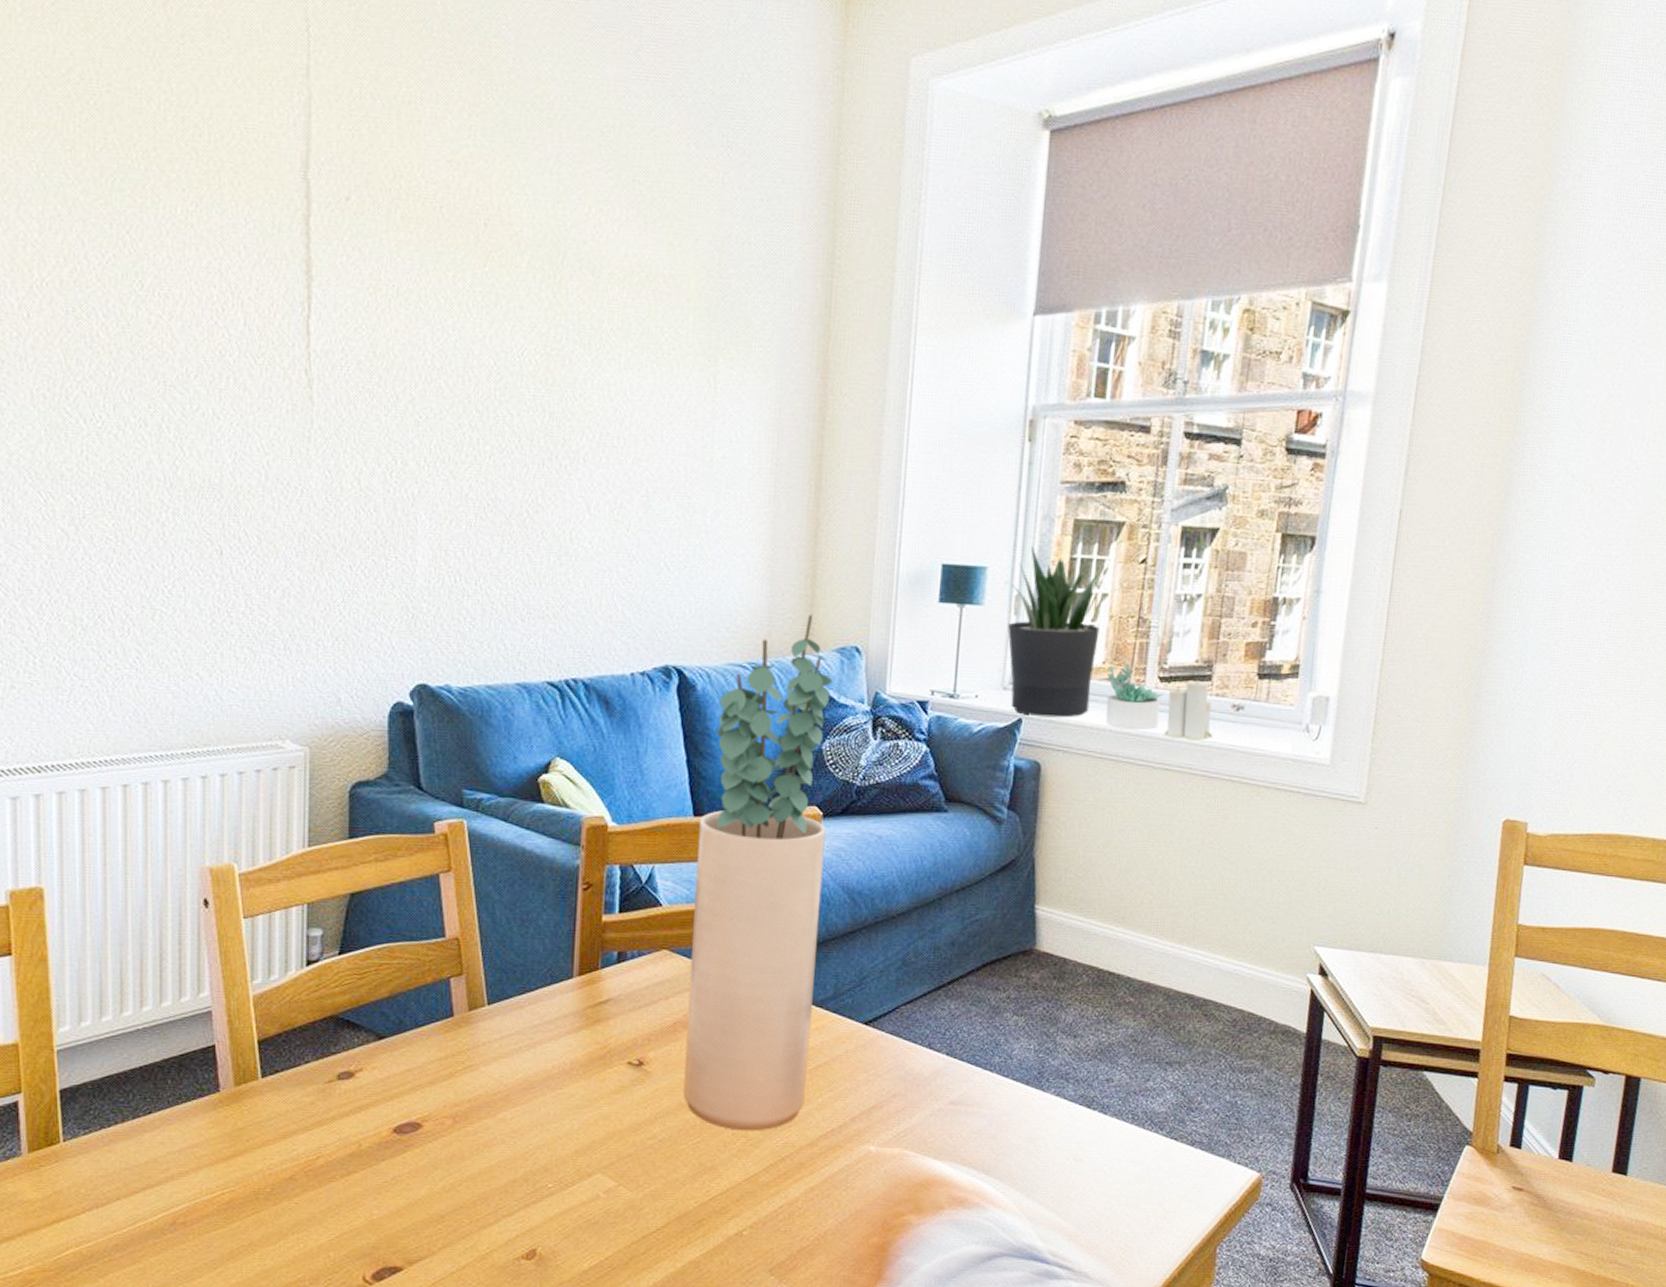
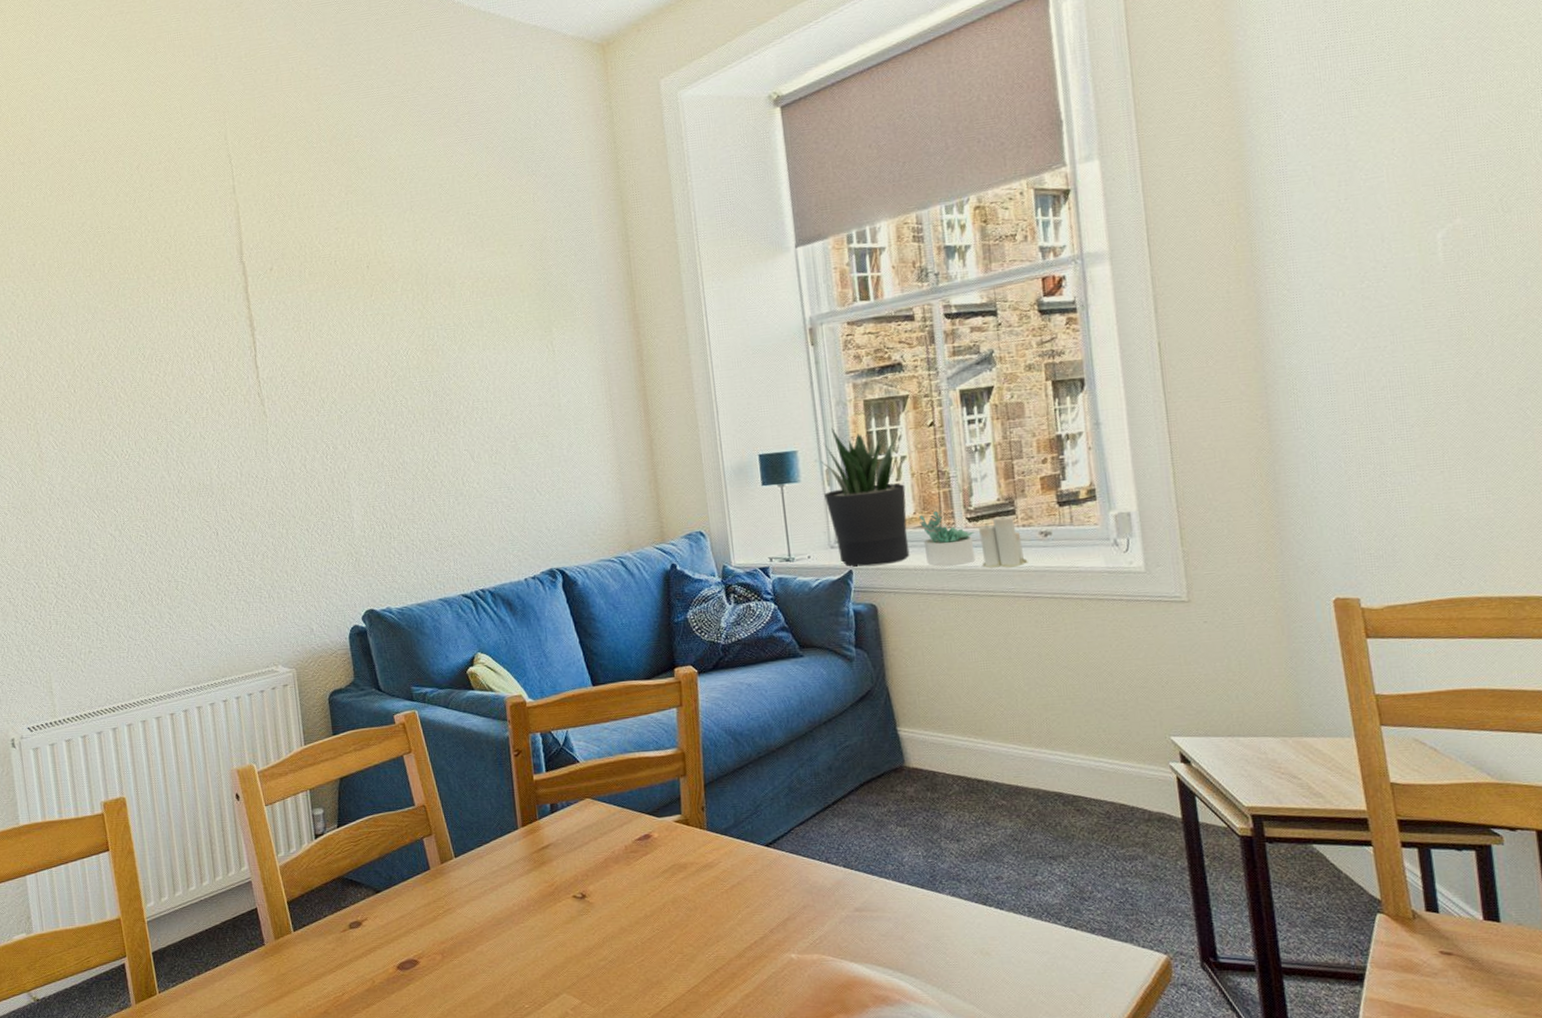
vase: present [683,614,833,1131] -> none [597,511,727,948]

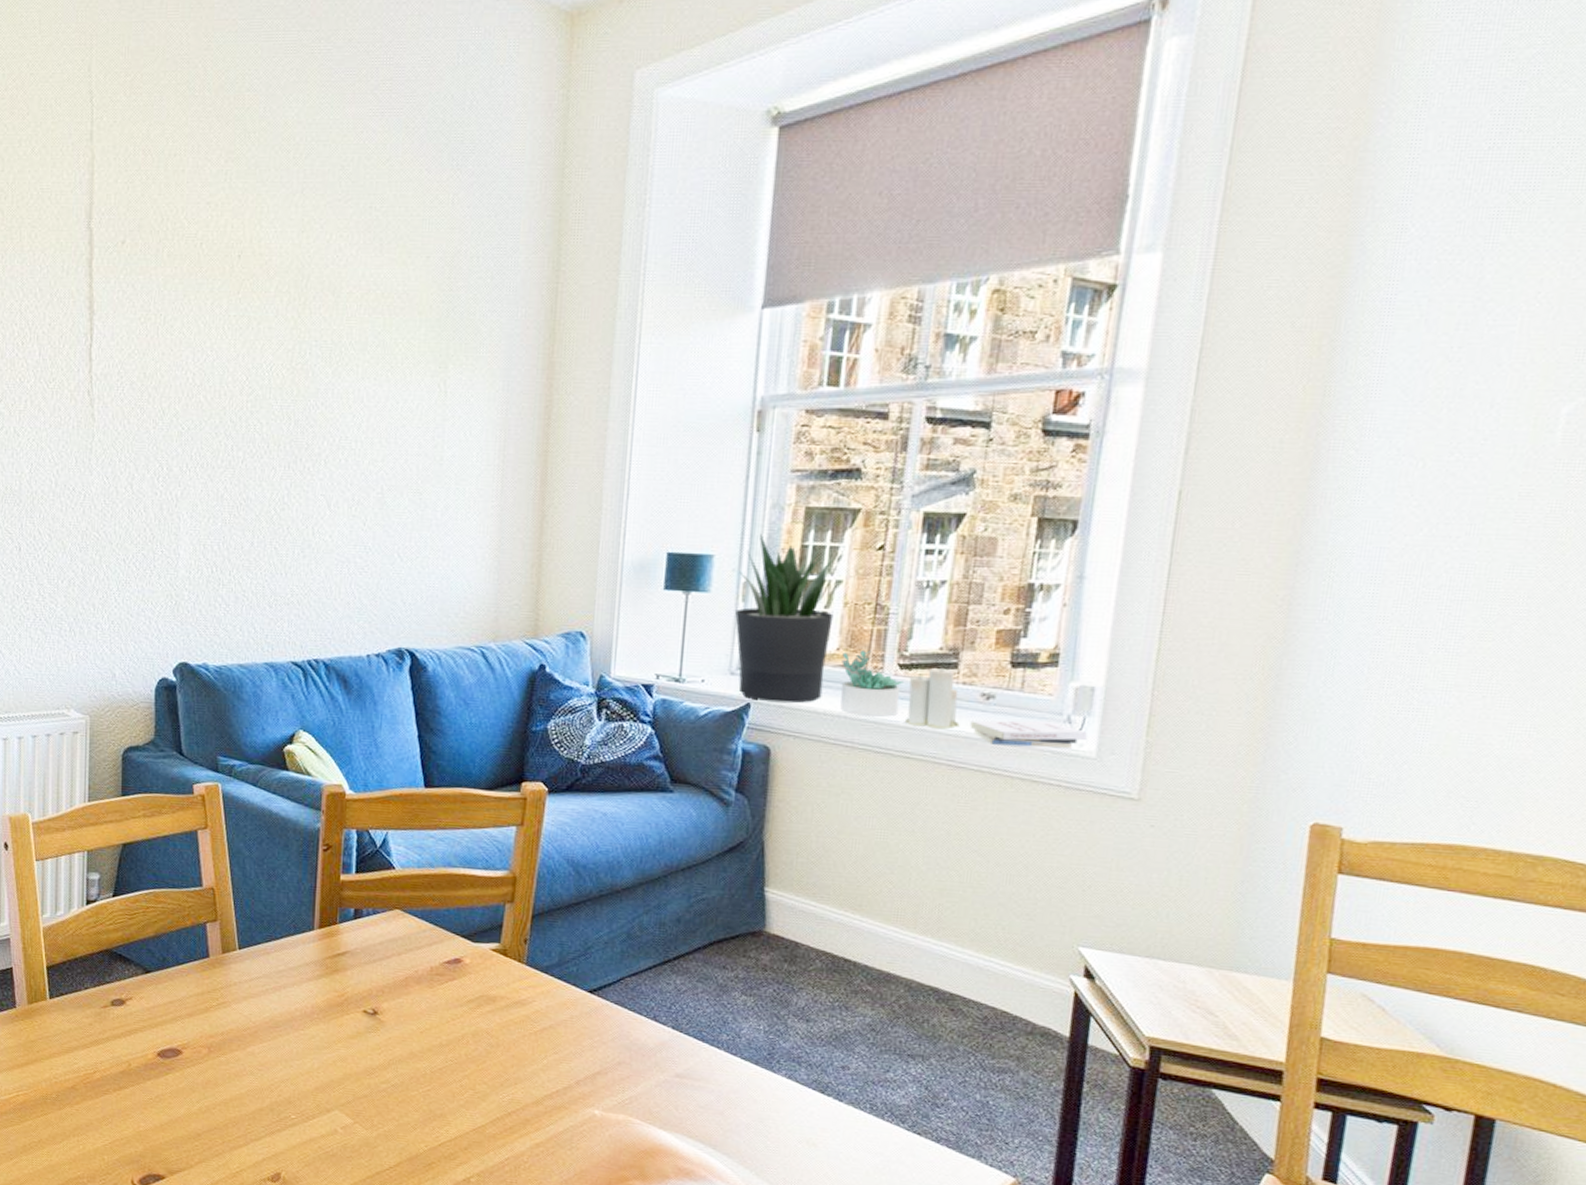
books: none [1036,546,1134,574] -> present [969,720,1087,749]

